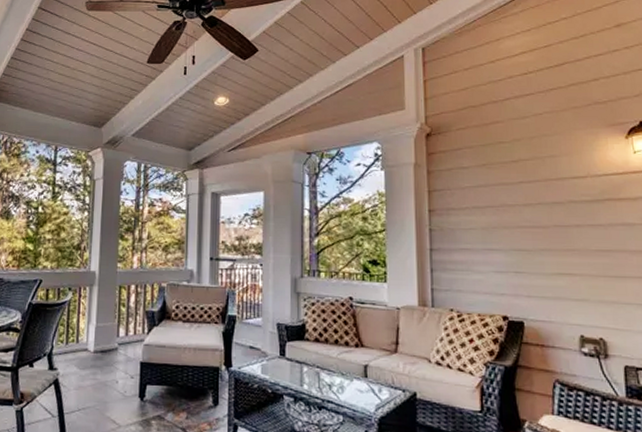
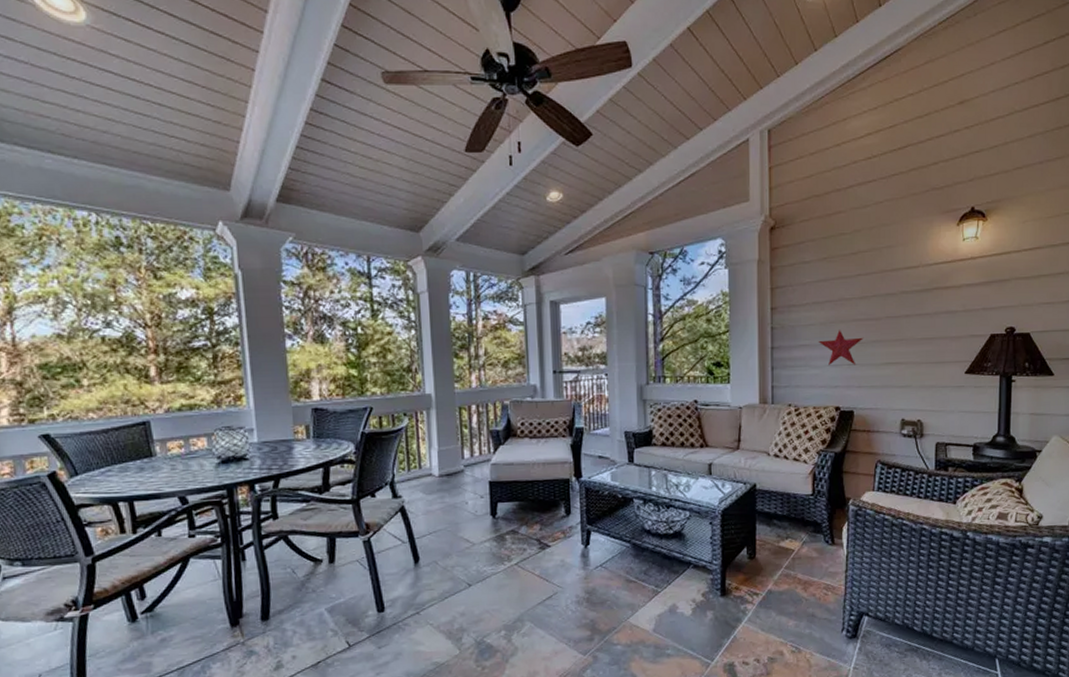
decorative star: none [480,236,531,273] -> present [818,330,864,365]

